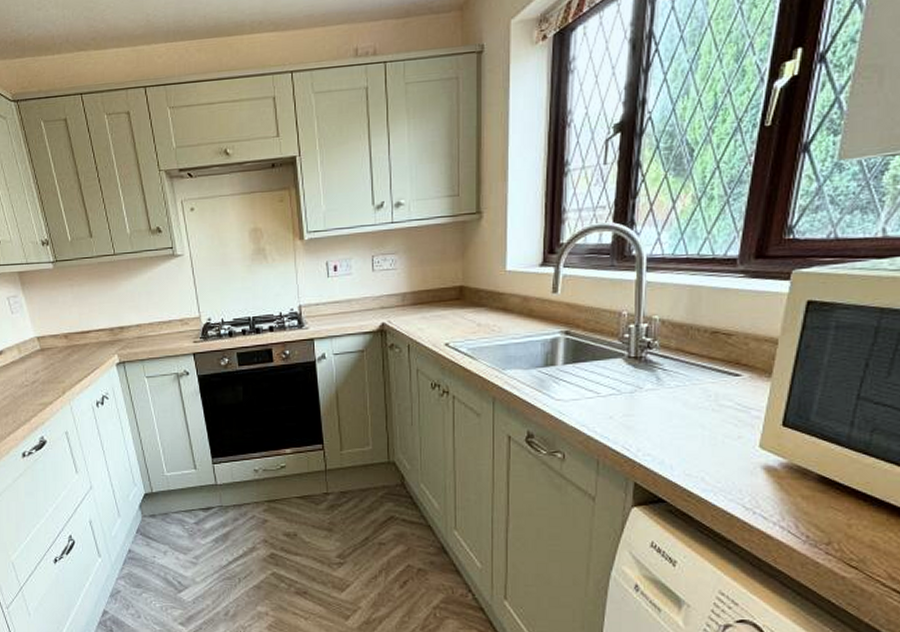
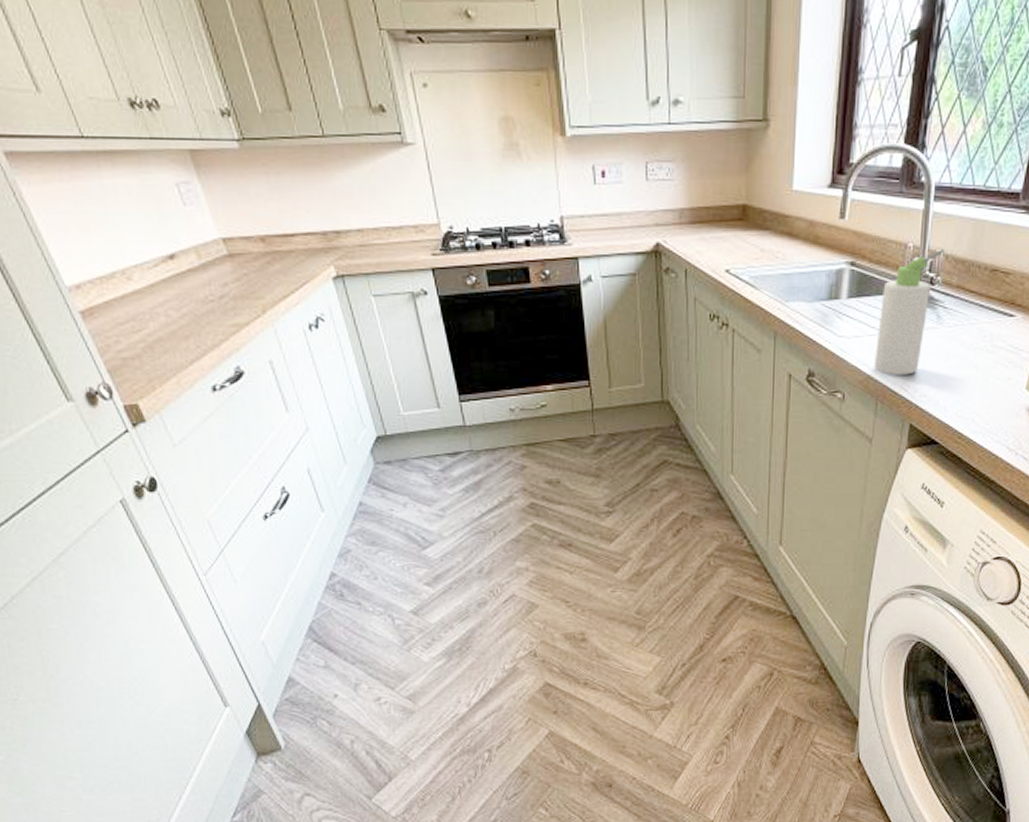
bottle: none [594,314,660,435] -> present [874,248,945,375]

